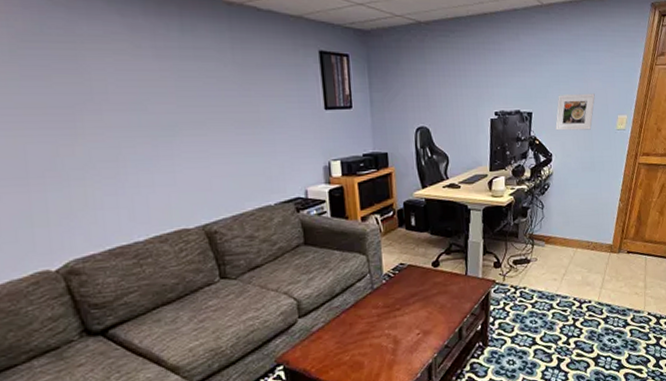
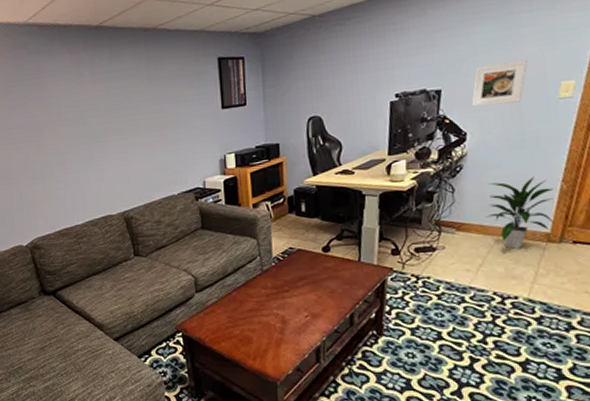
indoor plant: none [567,196,615,260] -> present [485,177,554,250]

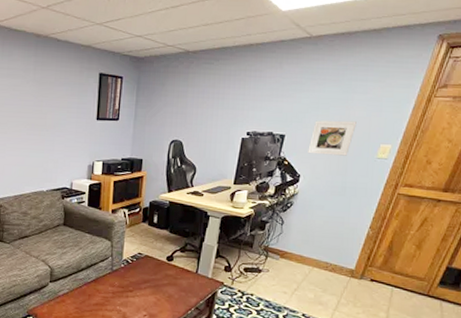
indoor plant: present [485,177,554,250] -> none [305,221,362,281]

